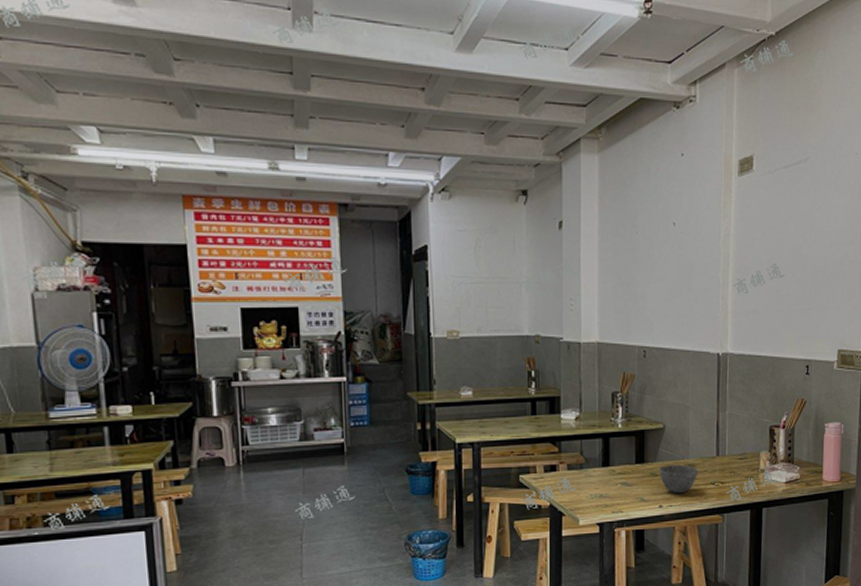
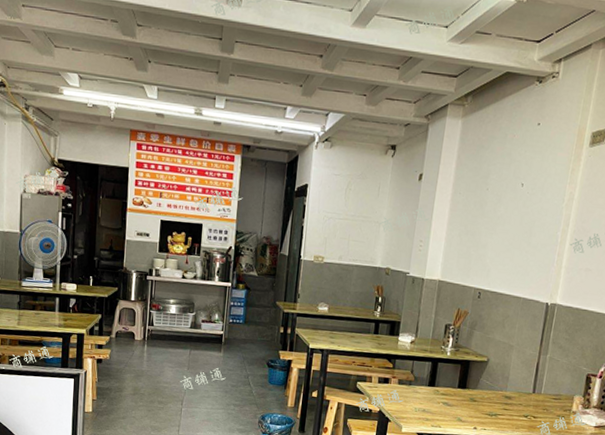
bowl: present [659,464,698,494] -> none [478,393,514,421]

